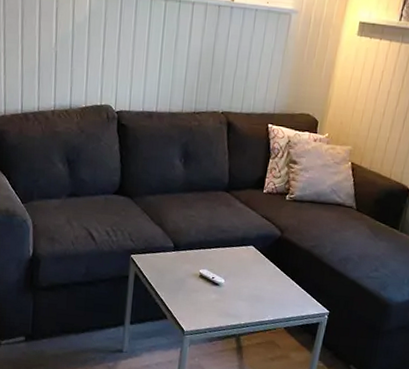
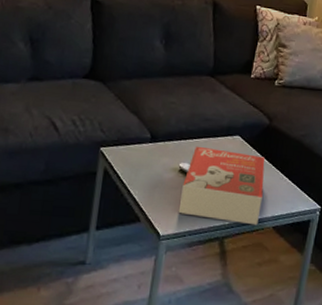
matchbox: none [199,254,277,326] -> present [178,146,265,226]

